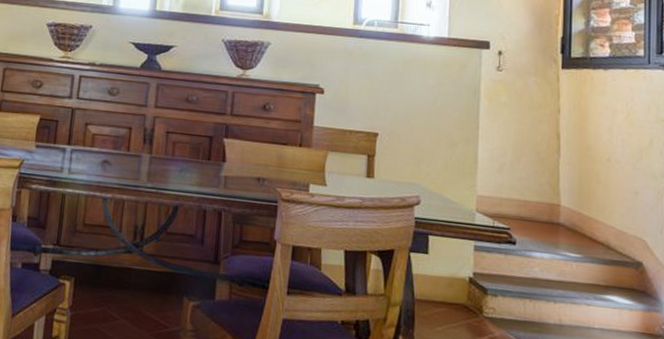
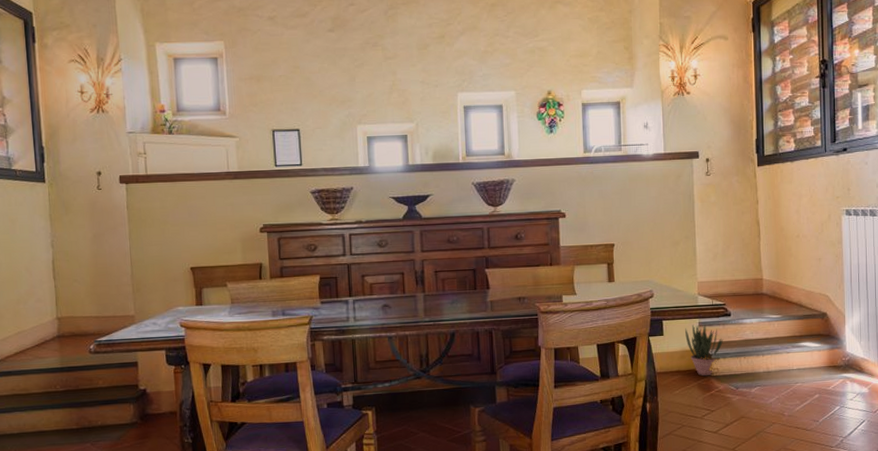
potted plant: none [456,246,505,316] -> present [685,324,724,376]

